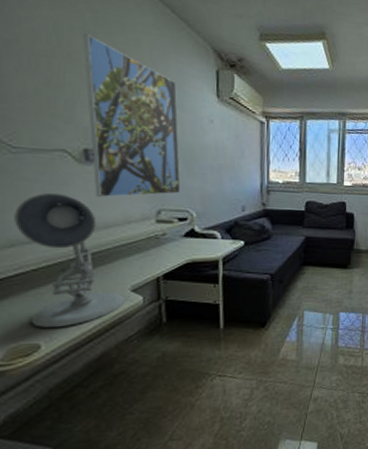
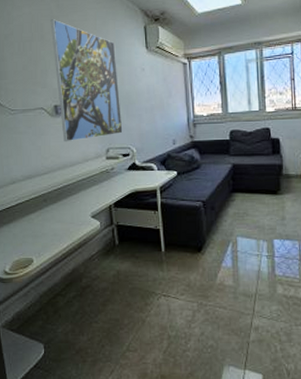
desk lamp: present [14,192,126,329] -> none [14,141,88,247]

